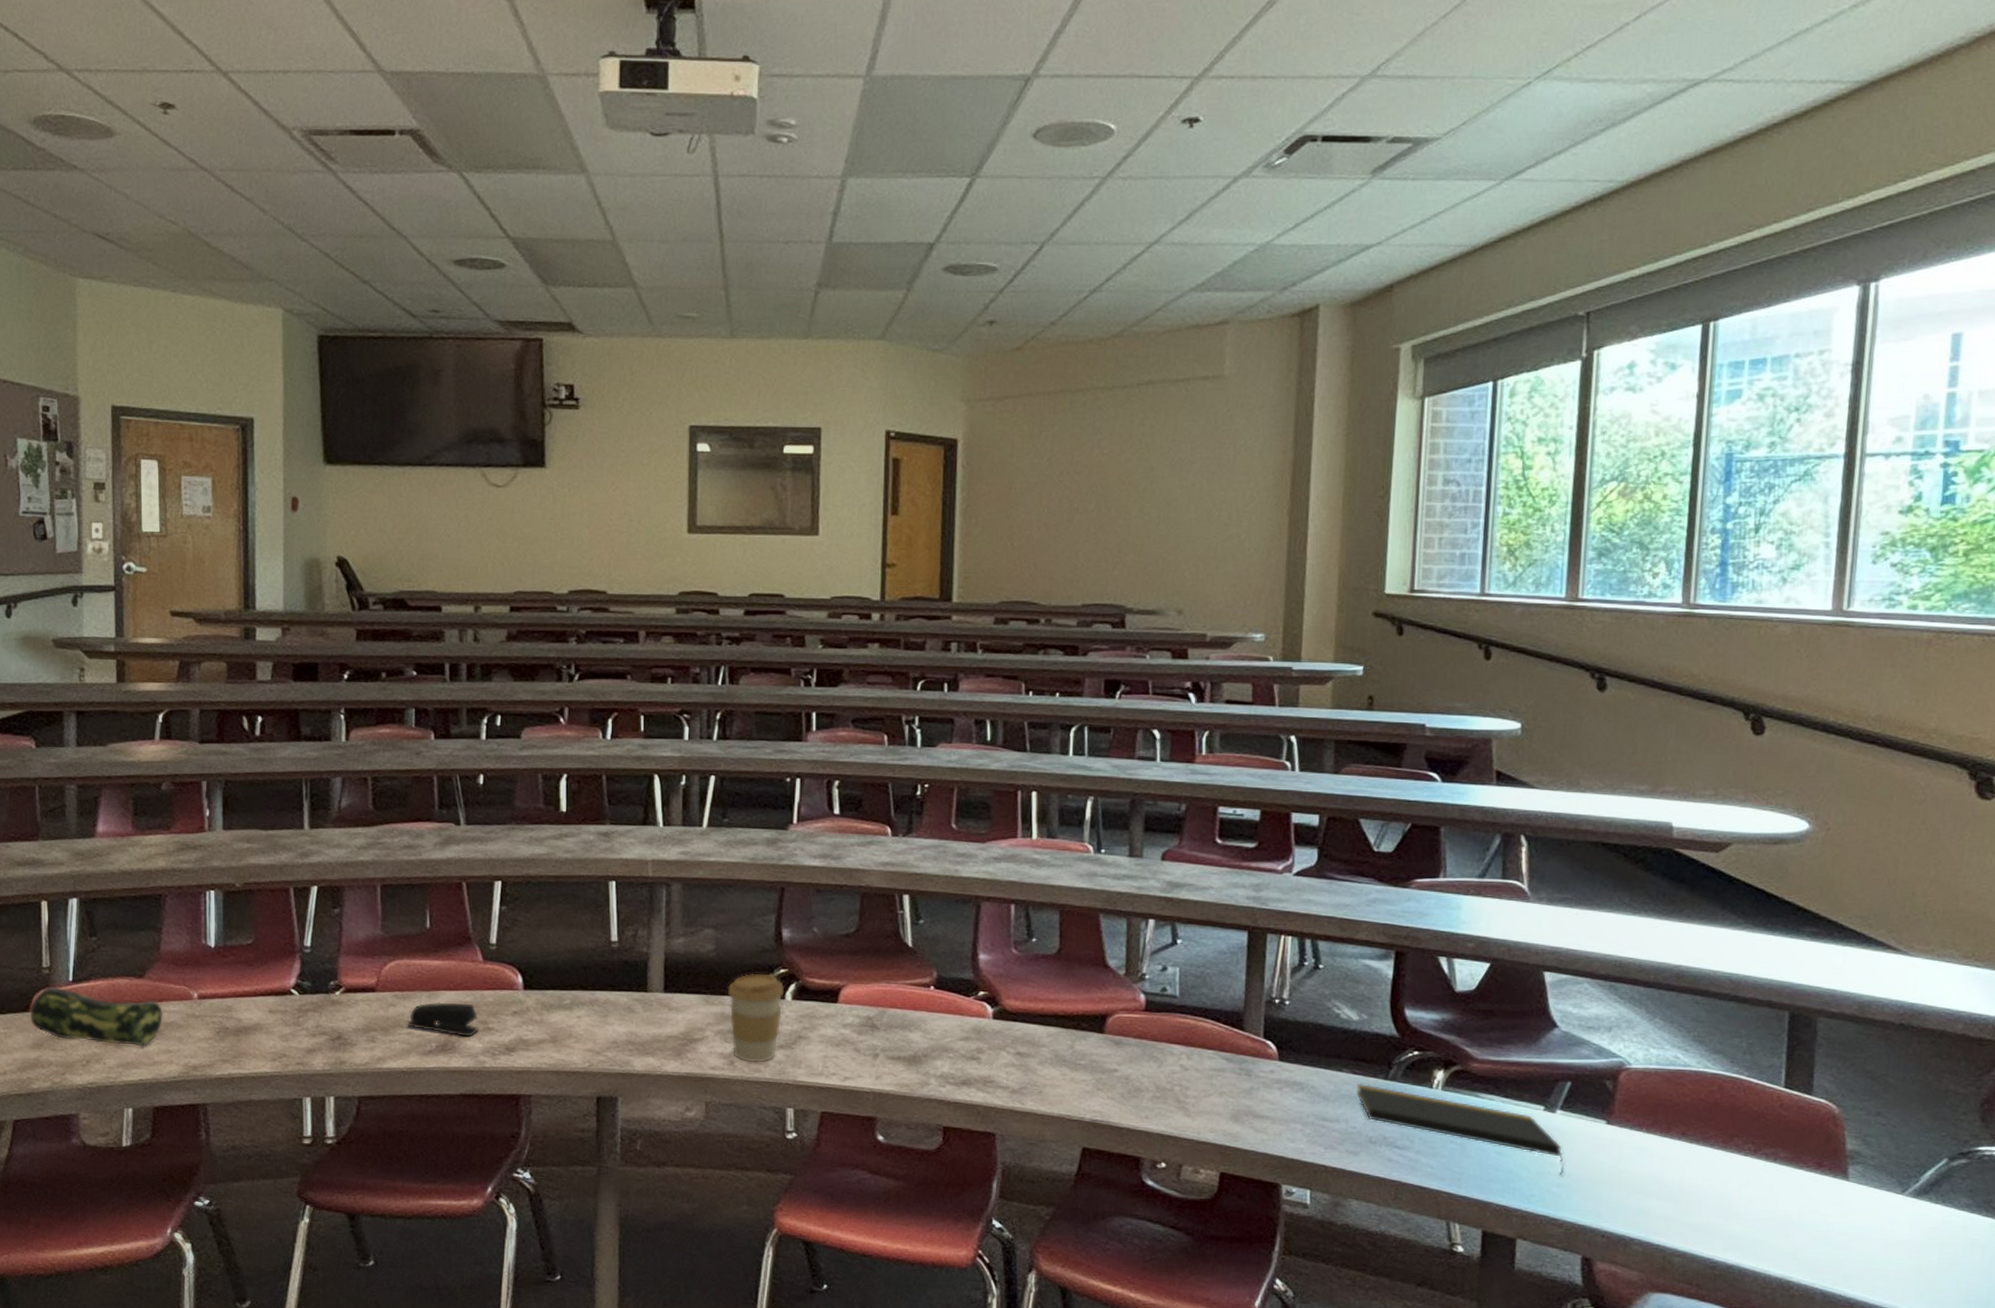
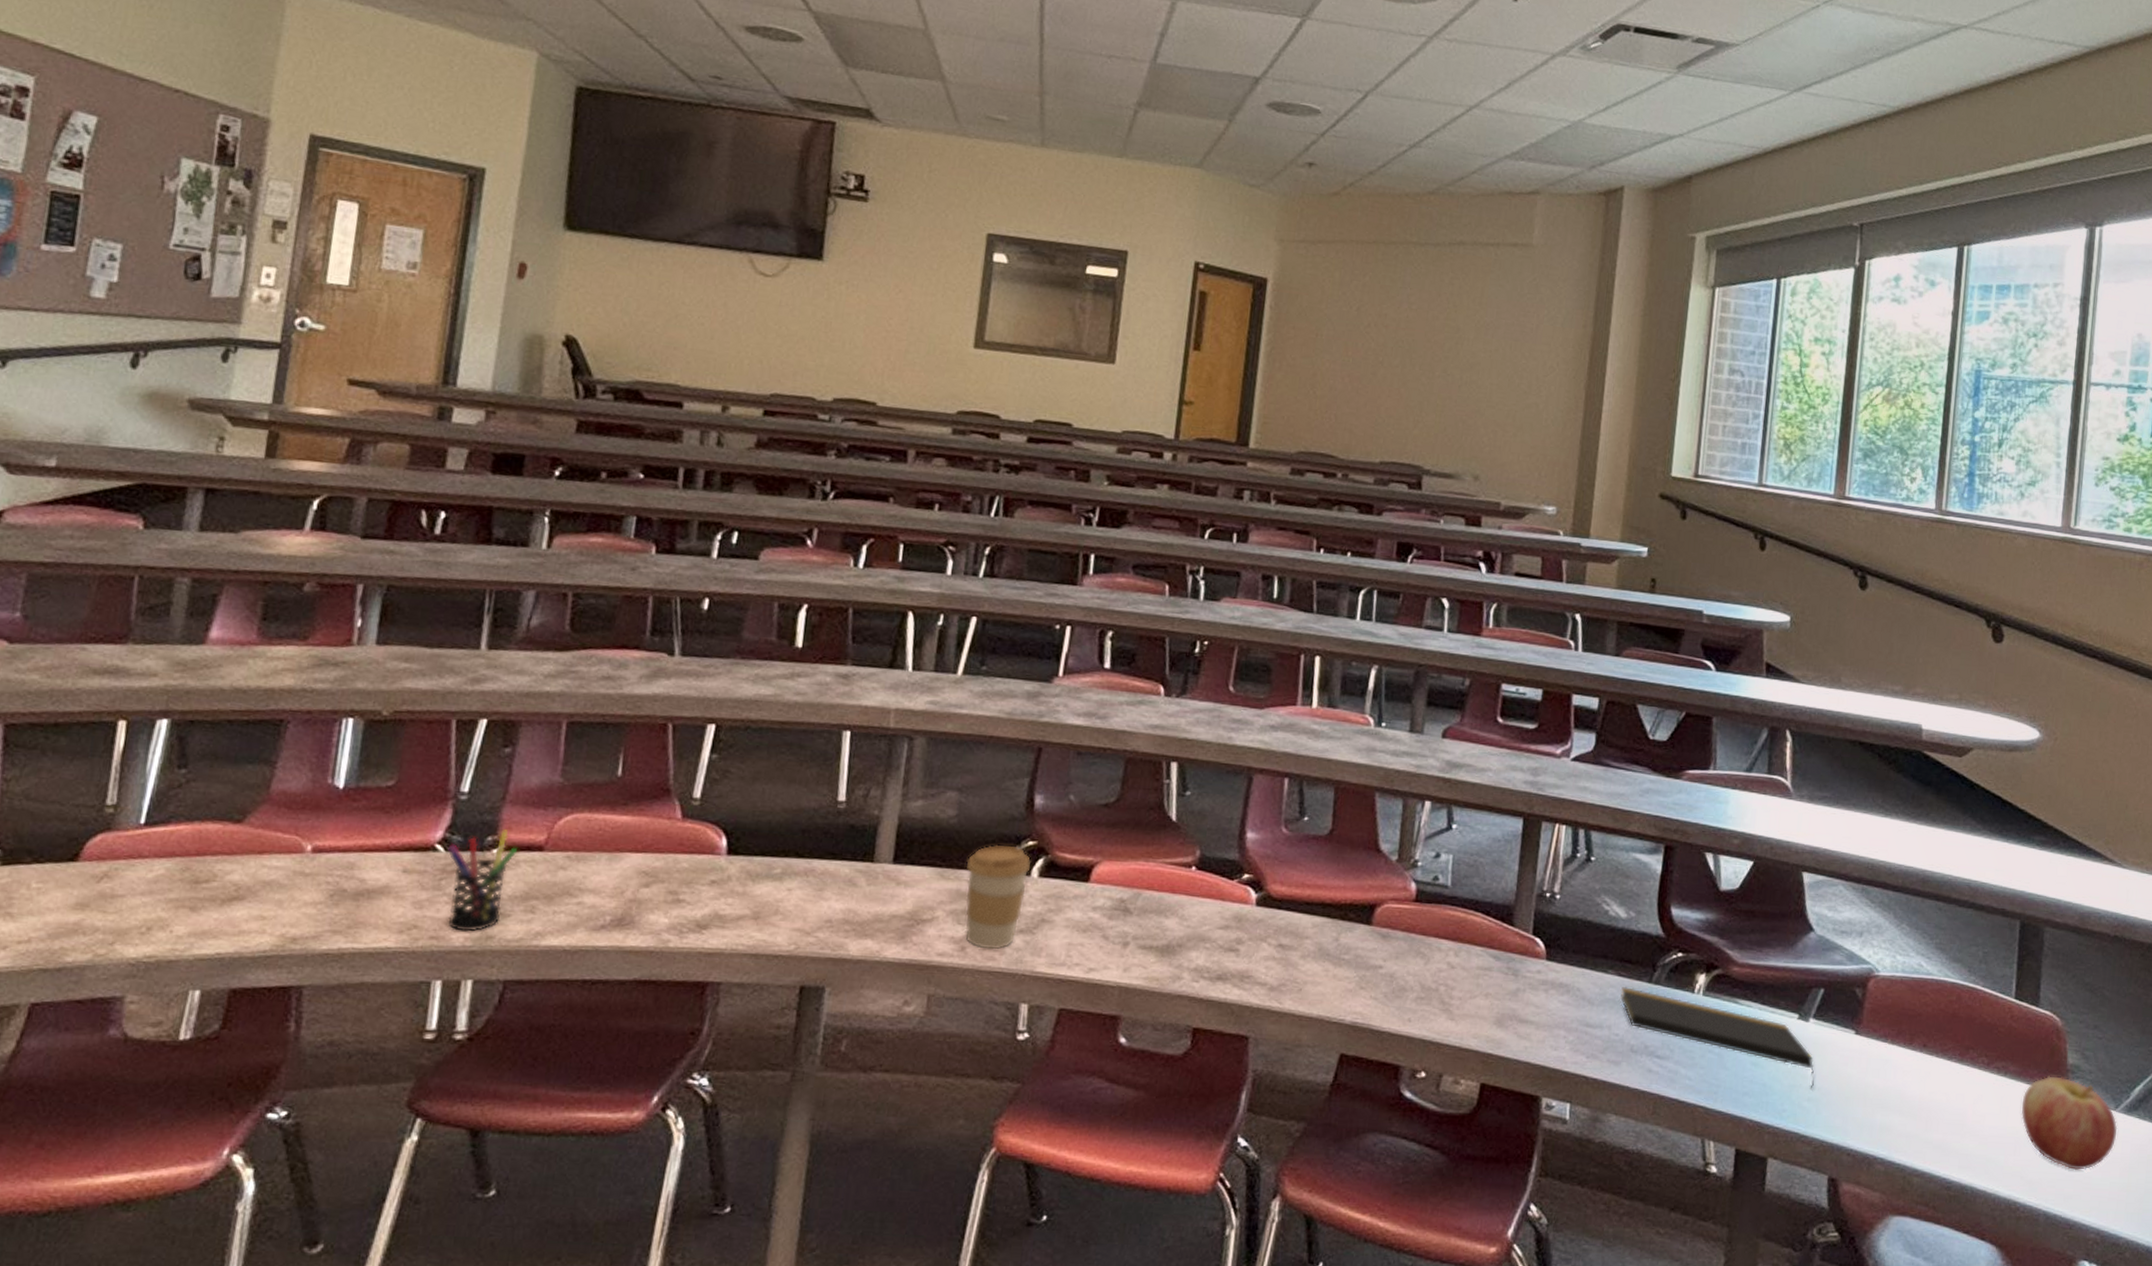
pencil case: present [30,987,163,1047] -> none [76,830,262,911]
pen holder: none [301,975,356,1059] -> present [447,829,518,932]
stapler: present [407,1002,478,1037] -> none [577,866,668,910]
apple: none [1793,1161,1905,1252] -> present [2021,1076,2118,1170]

